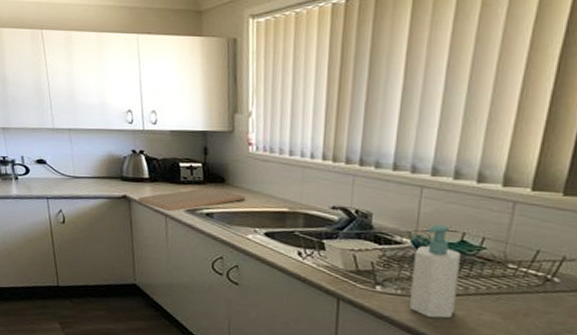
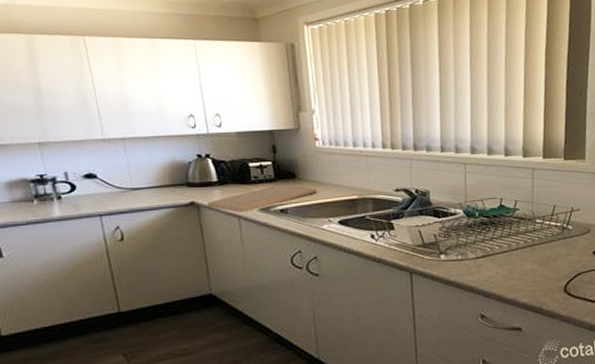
soap bottle: present [410,225,460,319] -> none [467,194,504,275]

